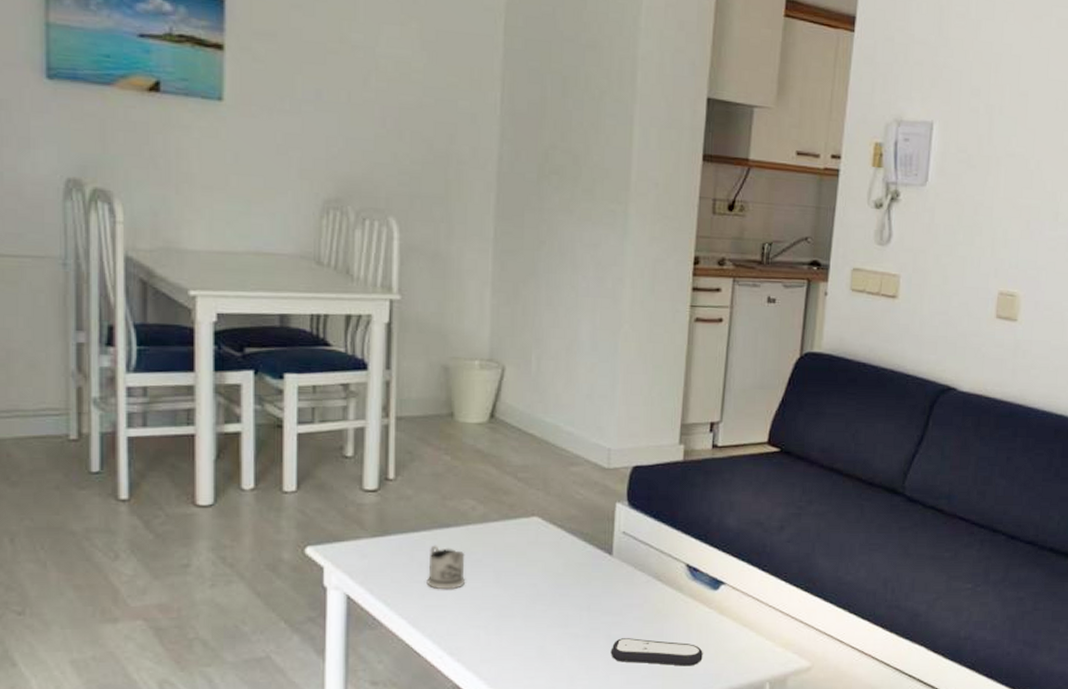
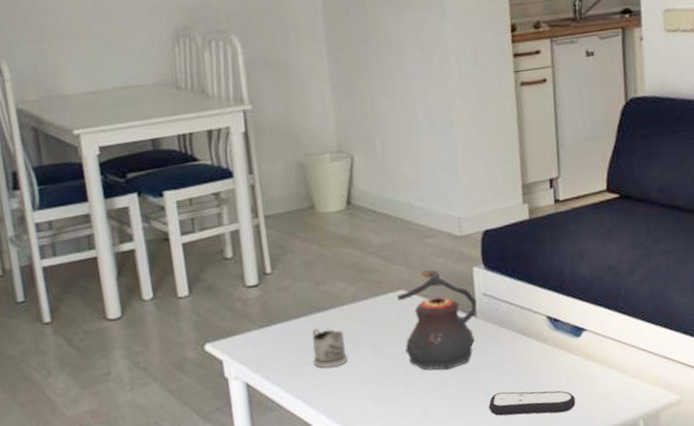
teapot: none [530,499,614,607] -> present [397,269,477,371]

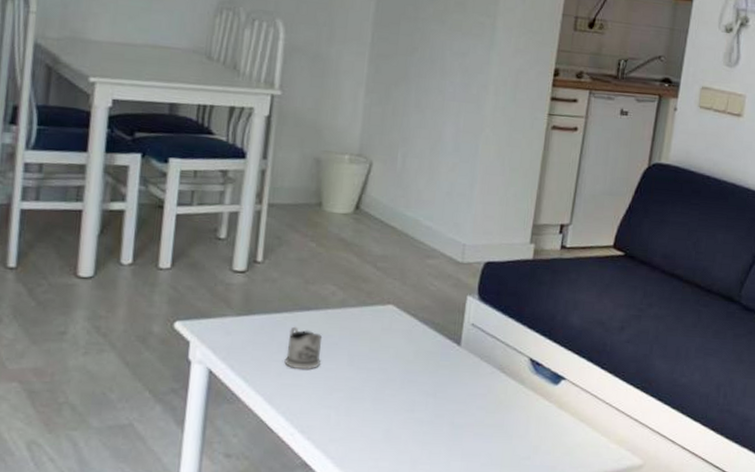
teapot: present [397,269,477,371] -> none [381,290,463,393]
remote control: present [488,390,576,416] -> none [452,426,541,457]

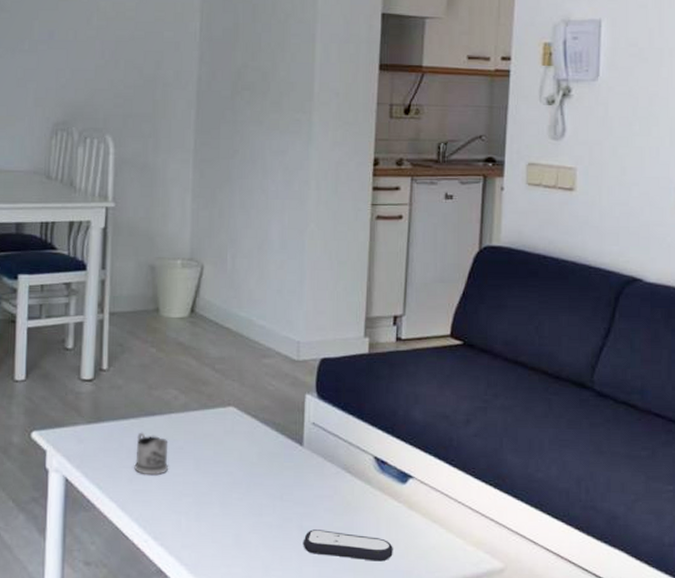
remote control: none [452,426,541,457] -> present [303,529,393,562]

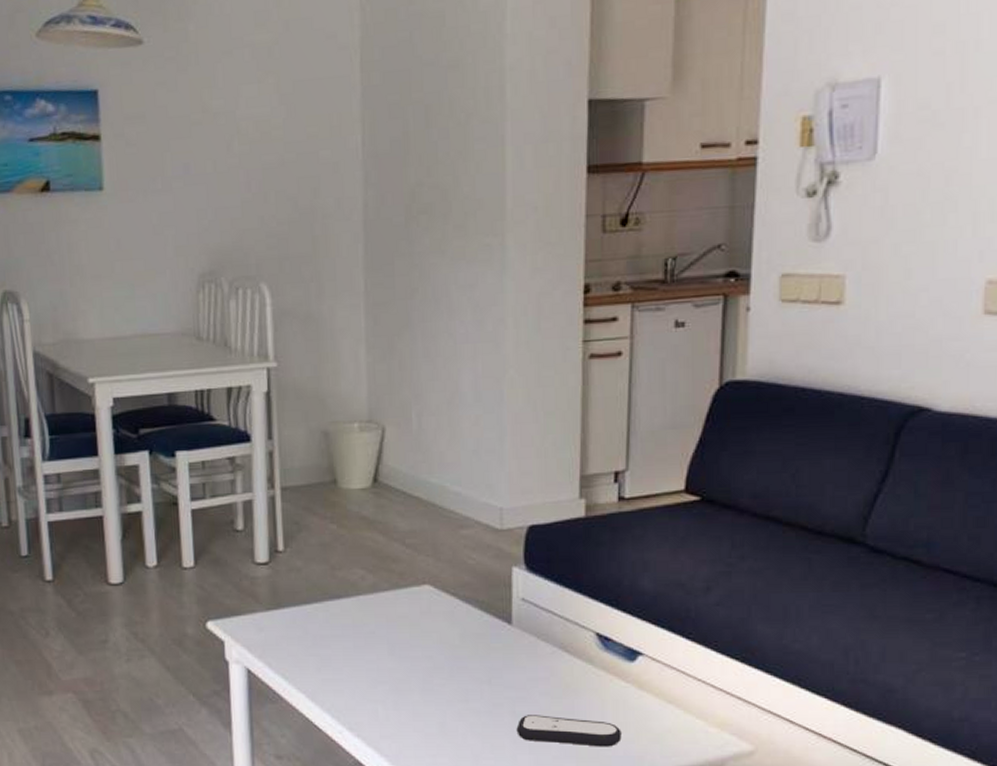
tea glass holder: present [134,432,168,476] -> none [321,617,359,663]

